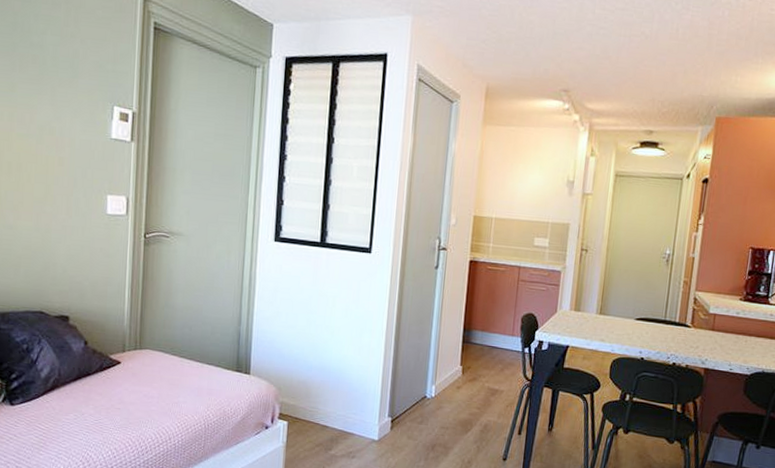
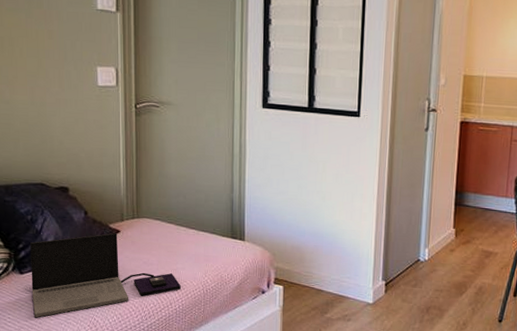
laptop computer: none [22,364,181,452] -> present [30,233,181,318]

